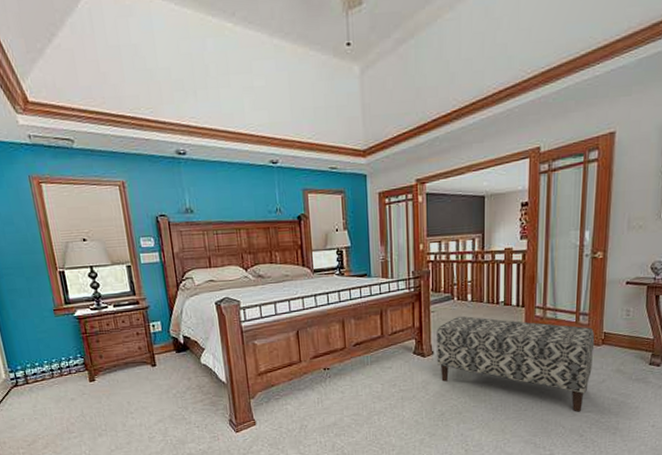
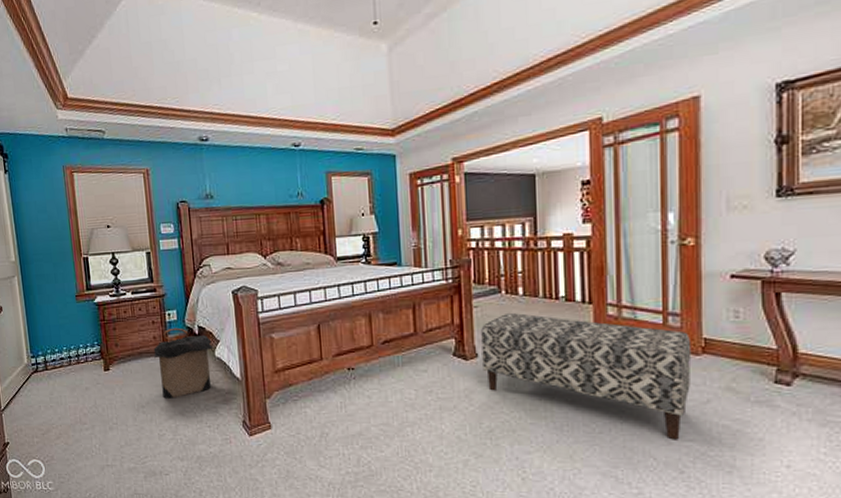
laundry hamper: none [139,338,199,404] -> present [153,327,214,399]

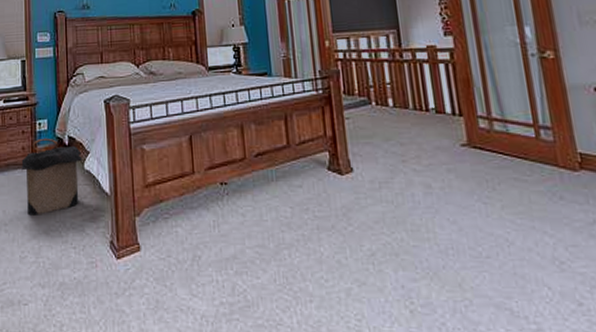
bench: present [481,312,692,440] -> none [354,124,574,266]

